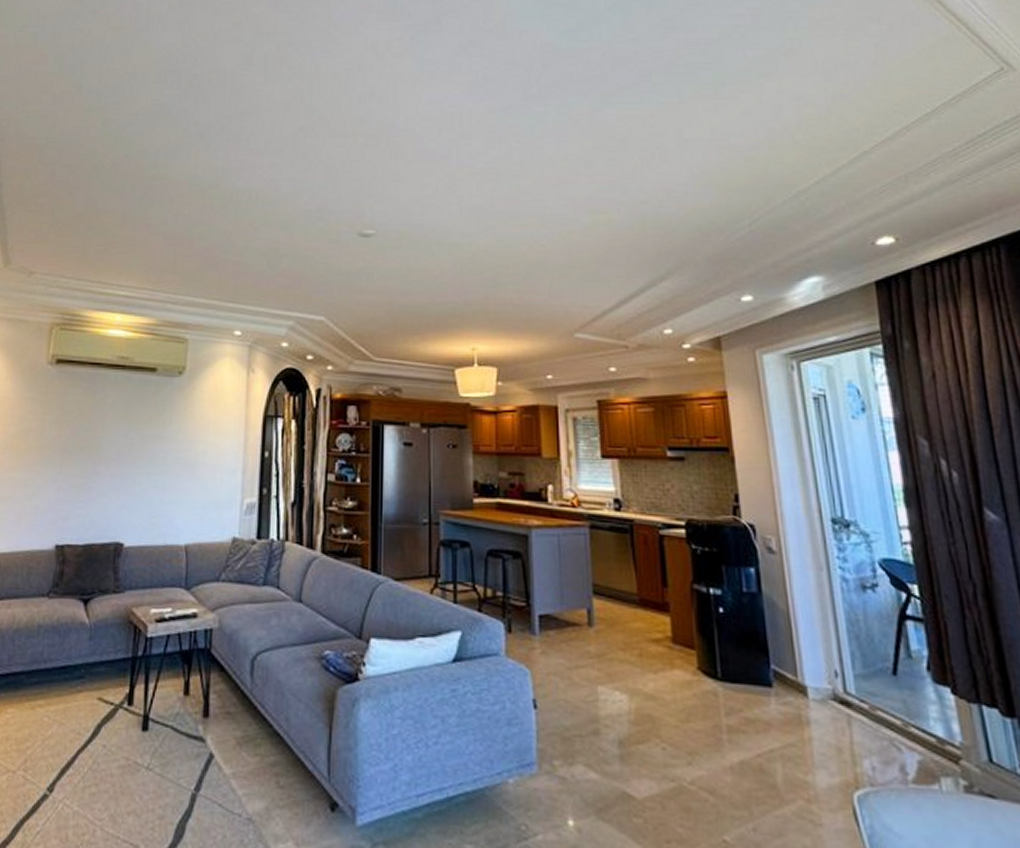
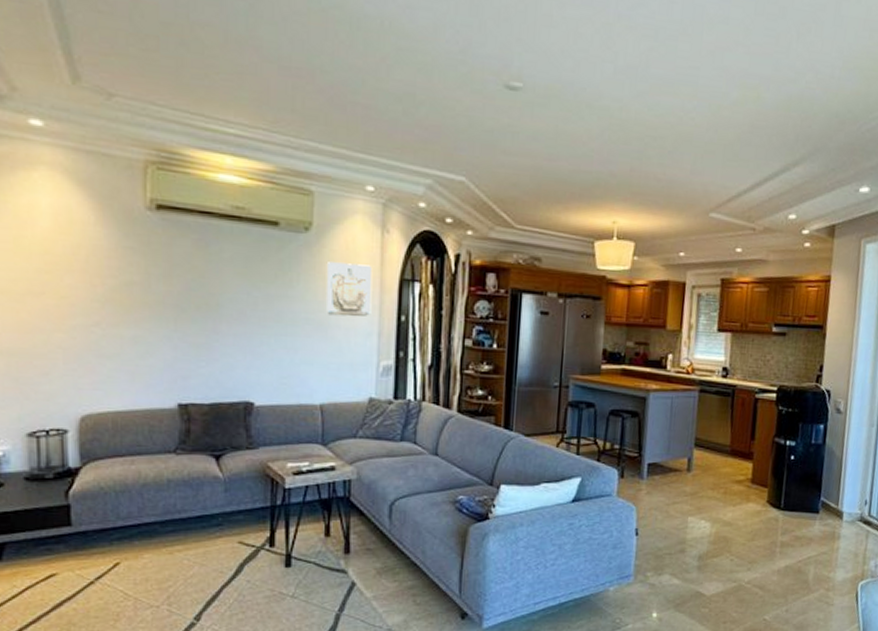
wall sculpture: none [195,402,239,455] -> present [327,262,373,317]

